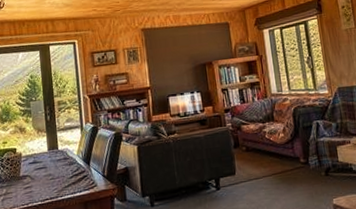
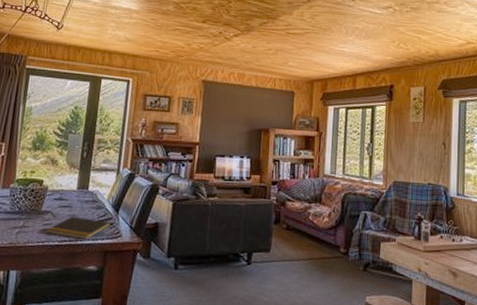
notepad: none [28,174,85,196] -> present [46,217,111,239]

